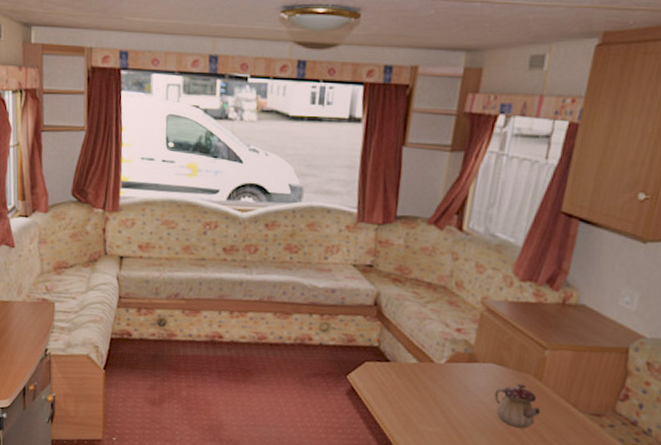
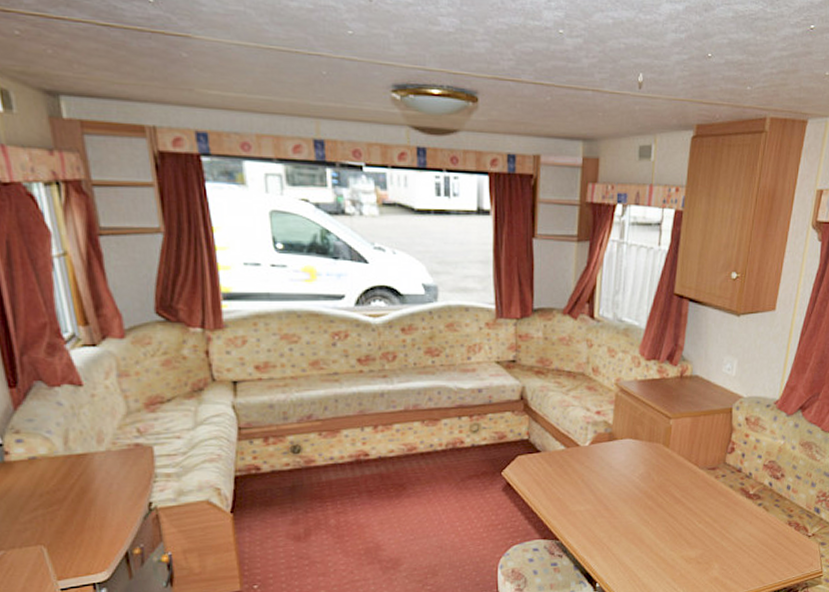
teapot: present [494,383,541,429] -> none [633,452,670,492]

